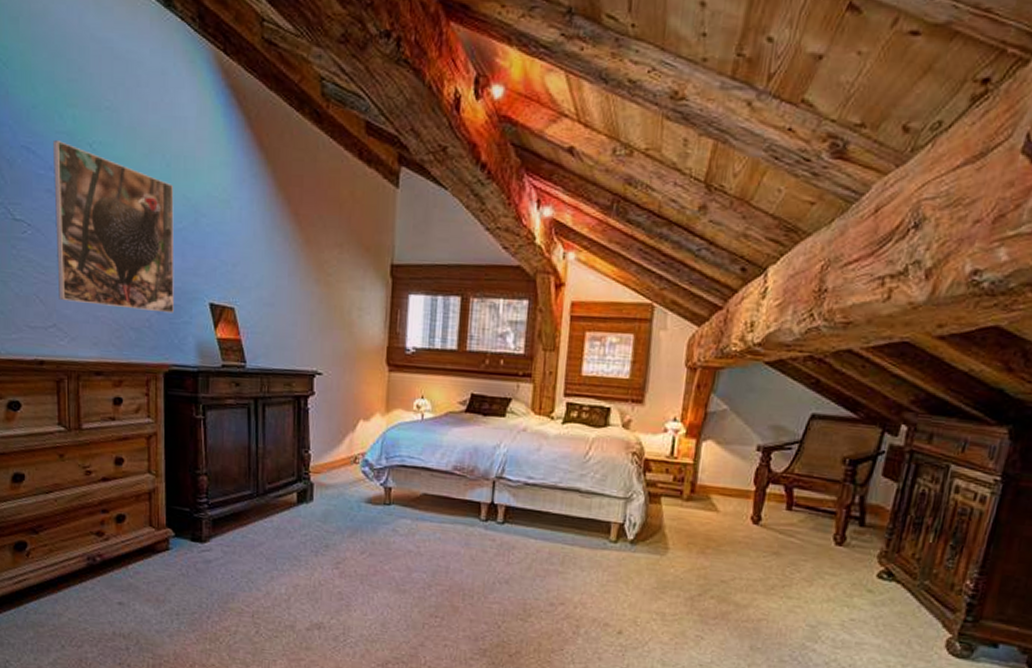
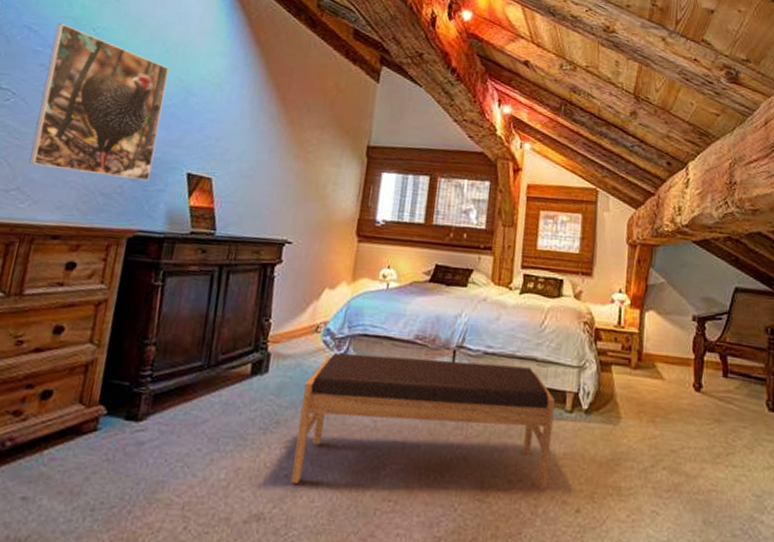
bench: none [345,483,599,614] -> present [291,353,555,492]

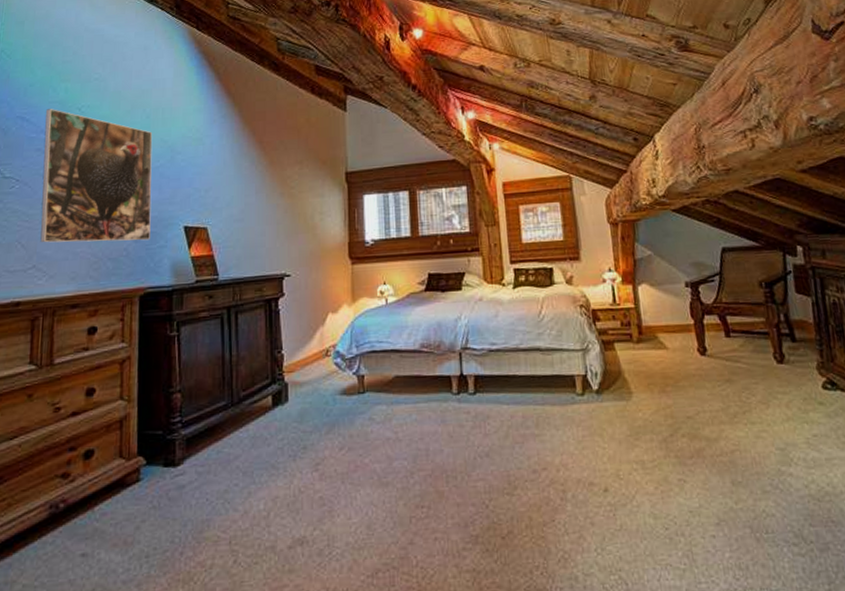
bench: present [291,353,555,492] -> none [323,358,572,504]

